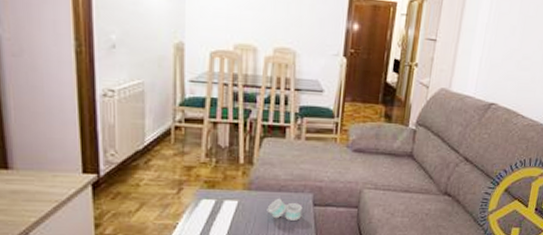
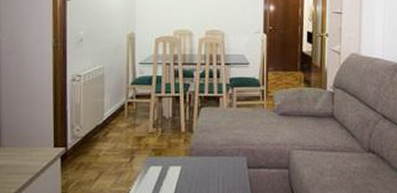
napkin ring: present [267,199,303,220] -> none [206,163,238,183]

